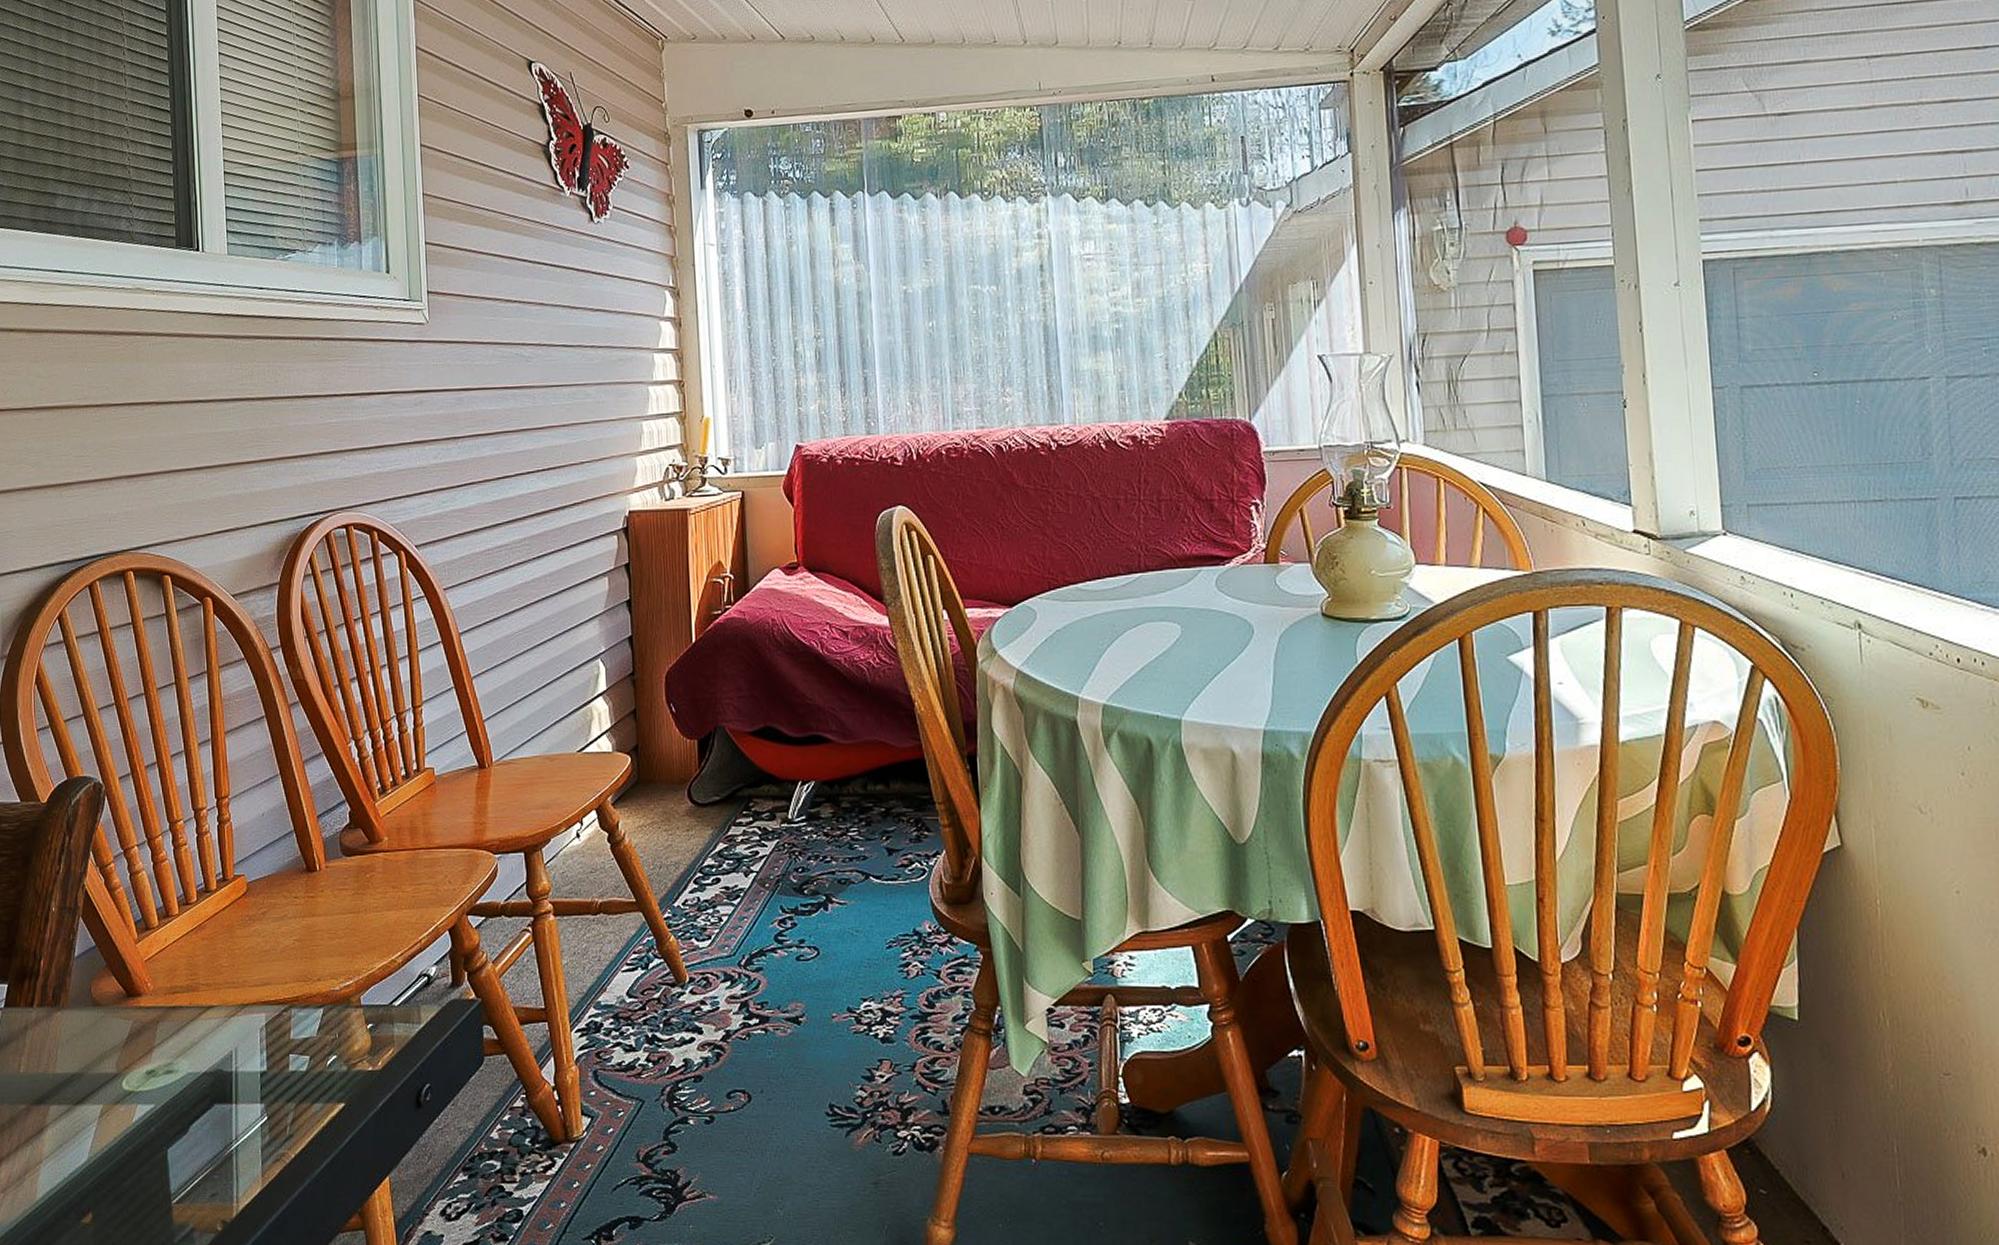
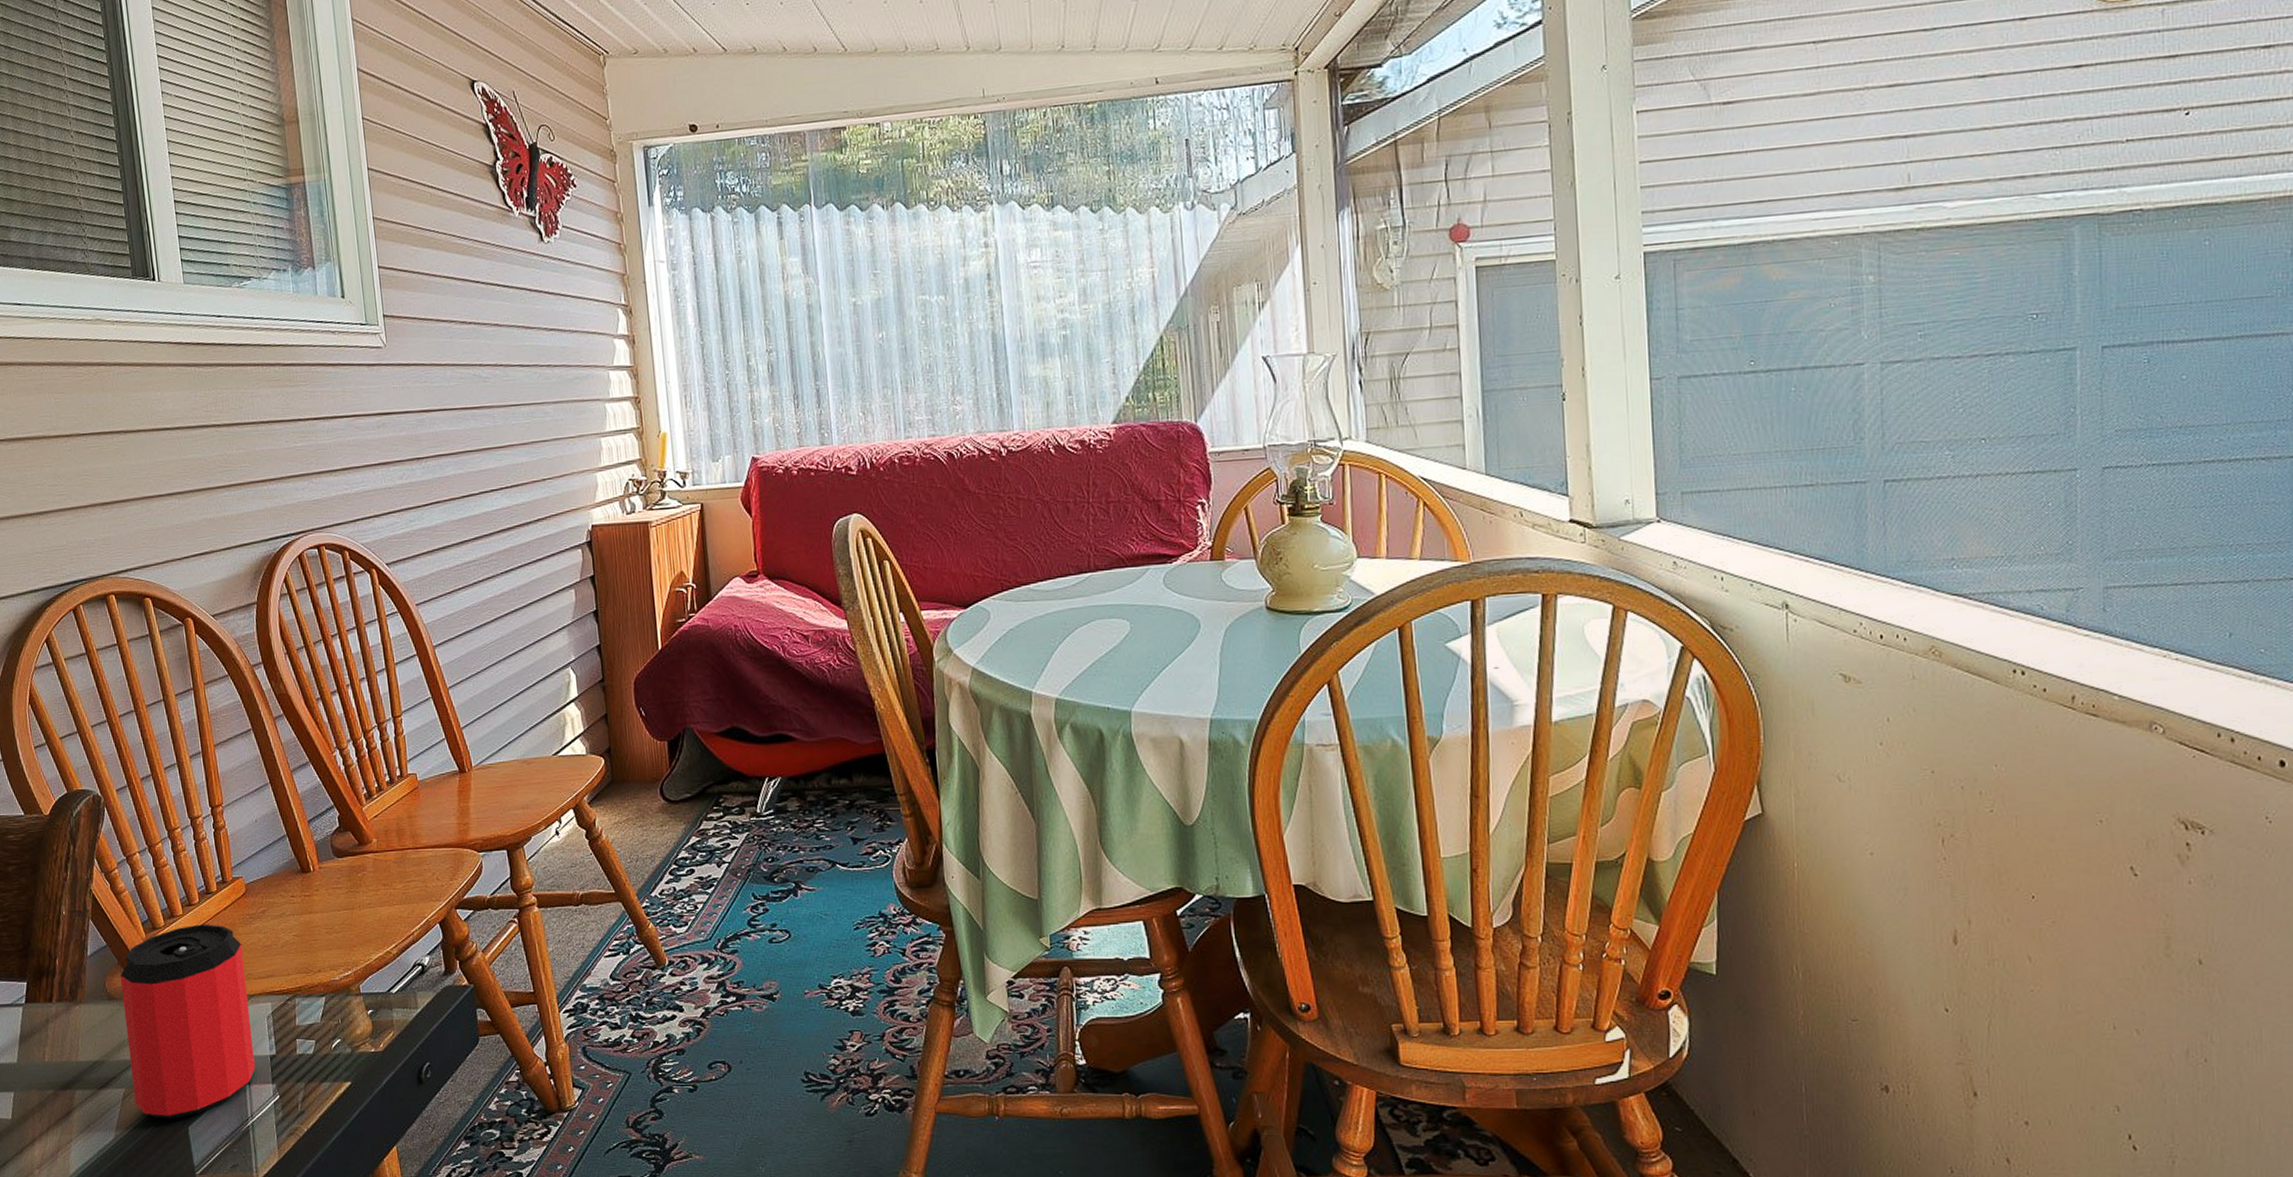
can: none [107,925,244,1140] -> present [120,924,256,1119]

